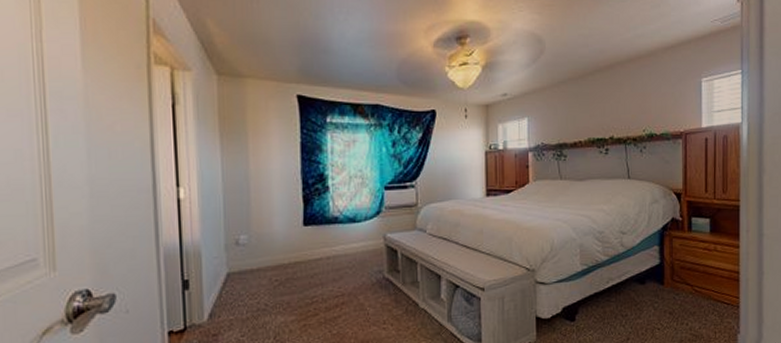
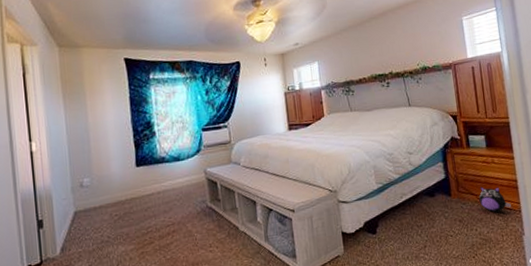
plush toy: none [694,276,729,306] -> present [478,187,511,213]

